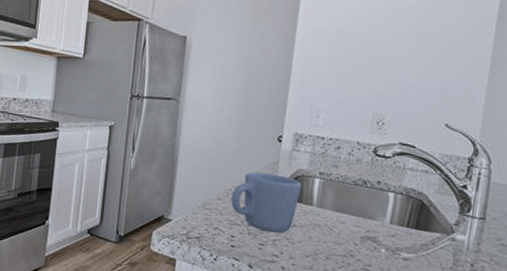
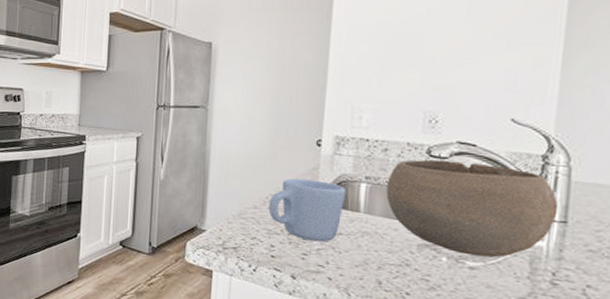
bowl: none [336,158,479,250] -> present [386,159,559,258]

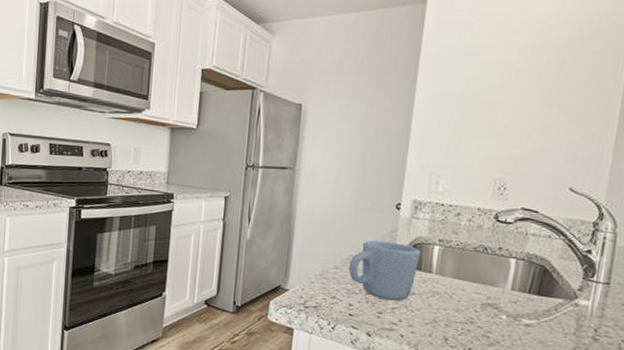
bowl: present [386,159,559,258] -> none [456,224,604,316]

